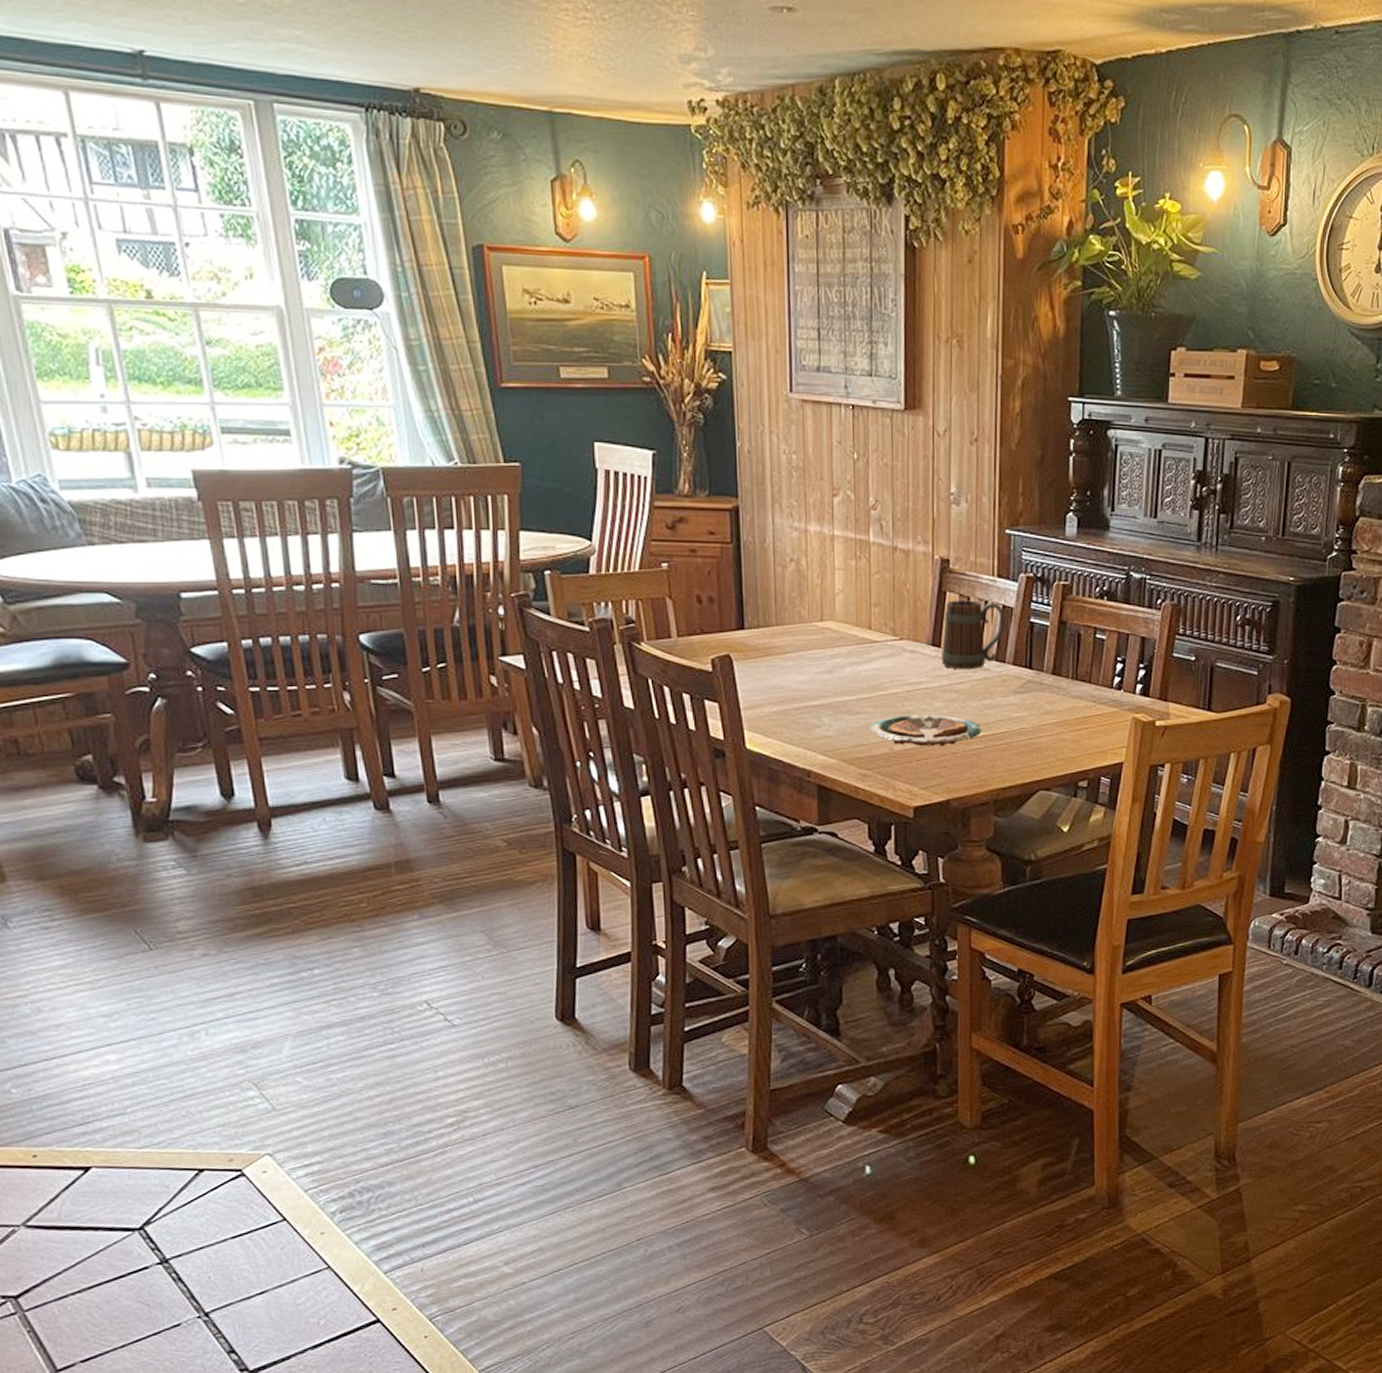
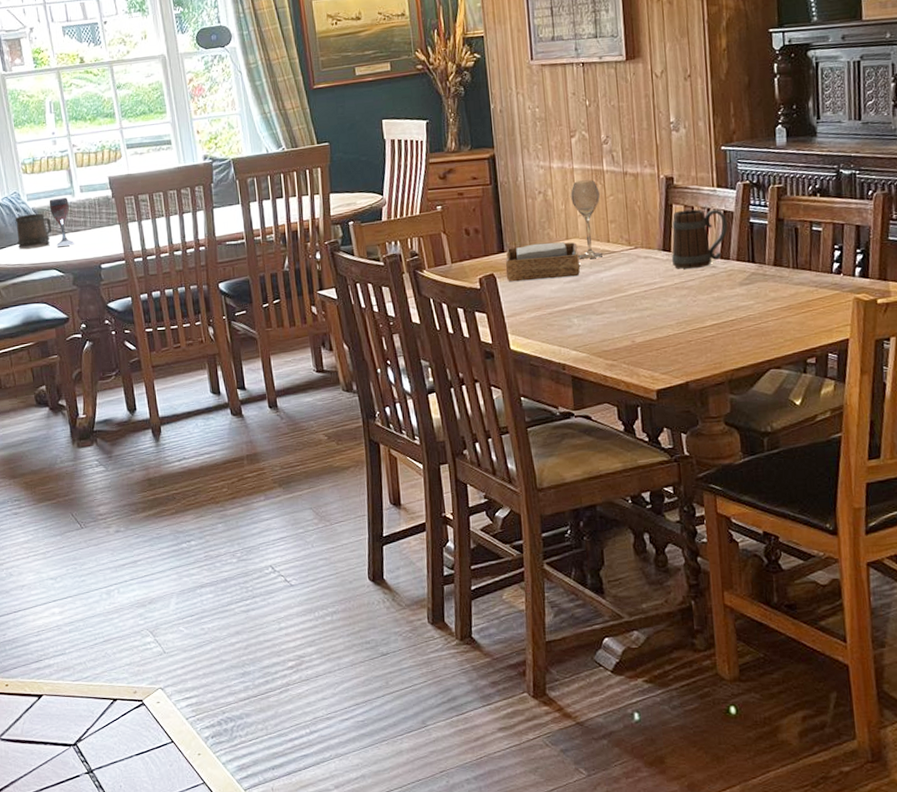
beer mug: none [39,509,101,560] -> present [15,213,52,250]
cup: none [95,491,138,561] -> present [49,197,75,247]
napkin holder: none [745,622,834,667] -> present [505,242,580,282]
wineglass: none [829,551,863,646] -> present [571,179,604,259]
plate: present [870,714,981,747] -> none [613,308,713,338]

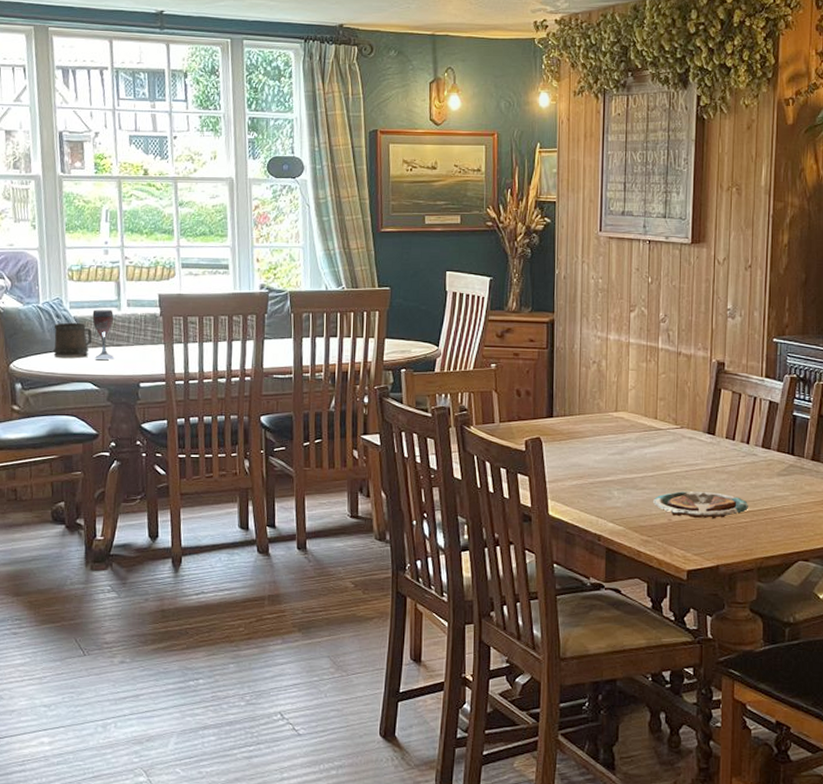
napkin holder: present [505,242,580,282] -> none [552,412,626,449]
wineglass: present [571,179,604,259] -> none [624,355,652,433]
plate: none [613,308,713,338] -> present [652,490,748,519]
beer mug: present [671,209,728,269] -> none [715,396,772,454]

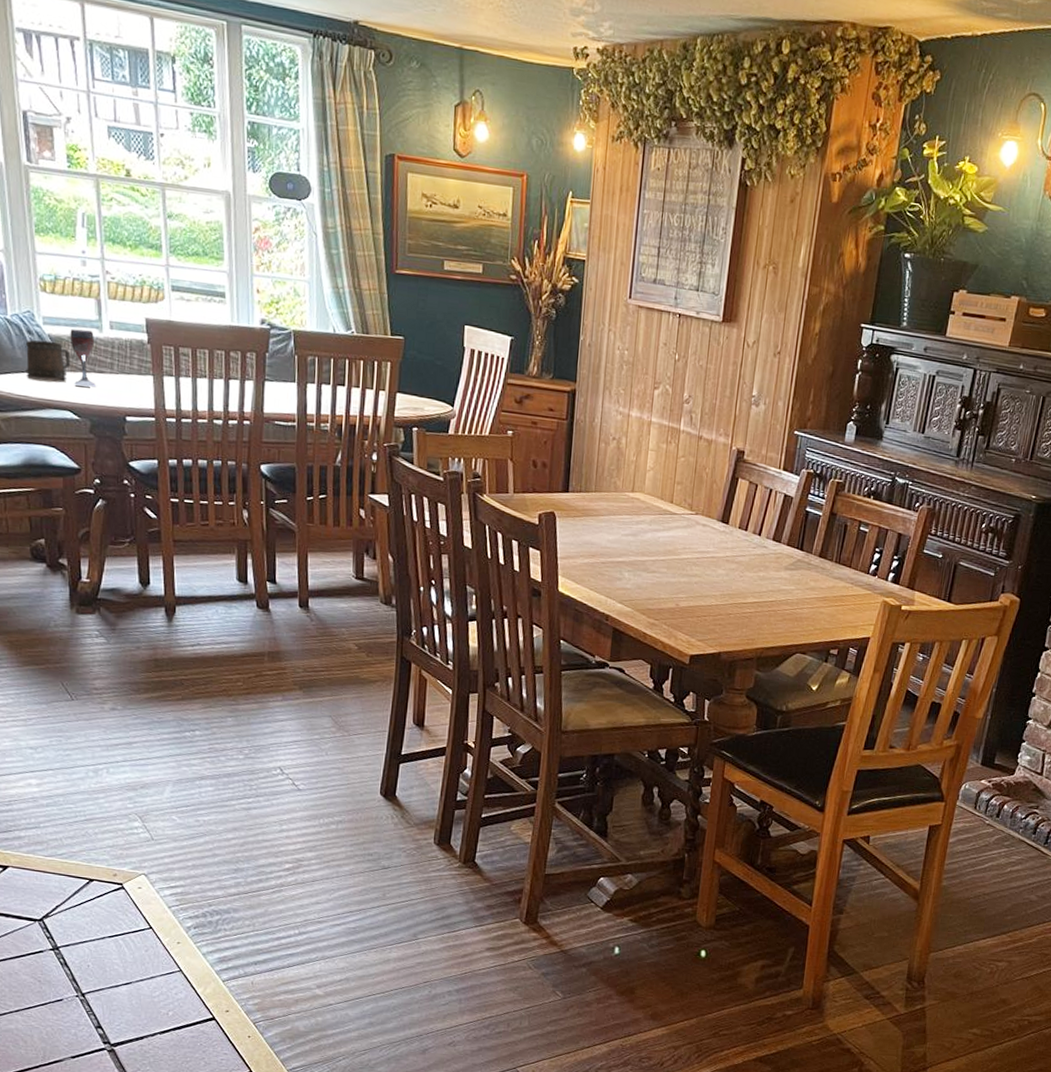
plate: present [652,490,748,519] -> none [661,577,754,608]

